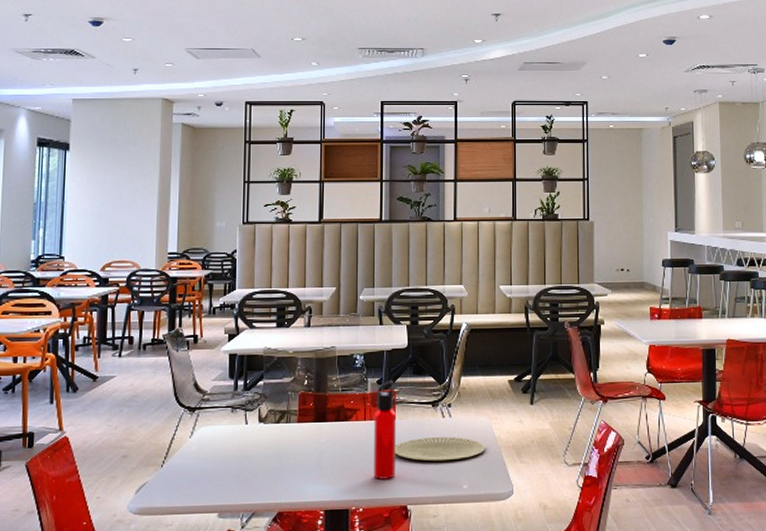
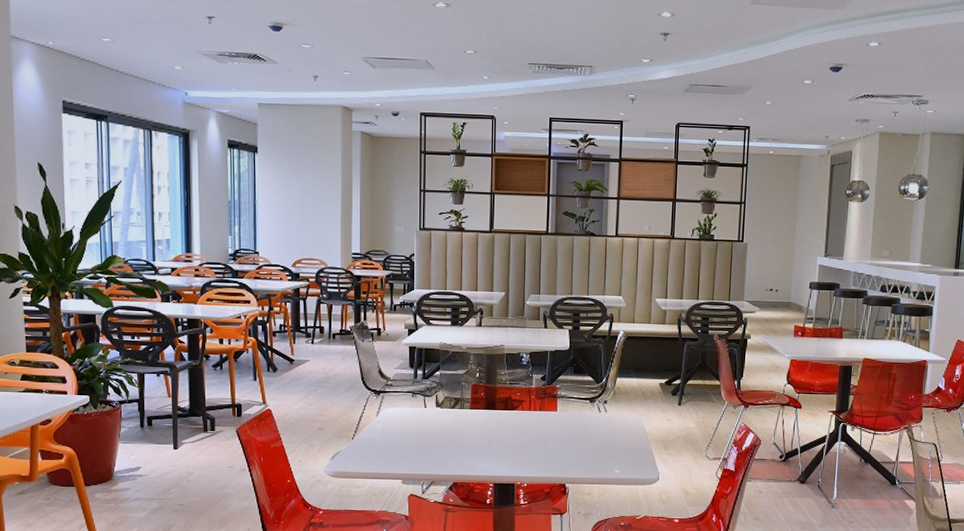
water bottle: present [373,380,396,480] -> none [536,377,557,461]
plate: present [394,437,485,461] -> none [555,428,636,449]

